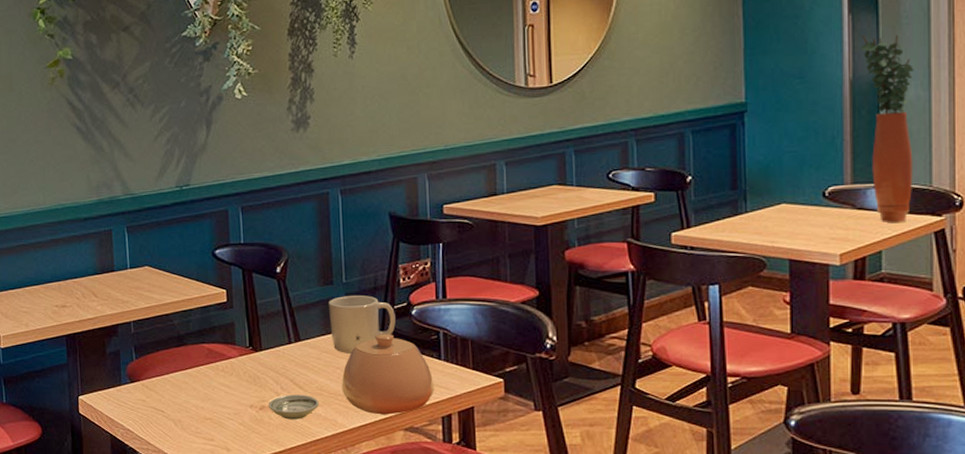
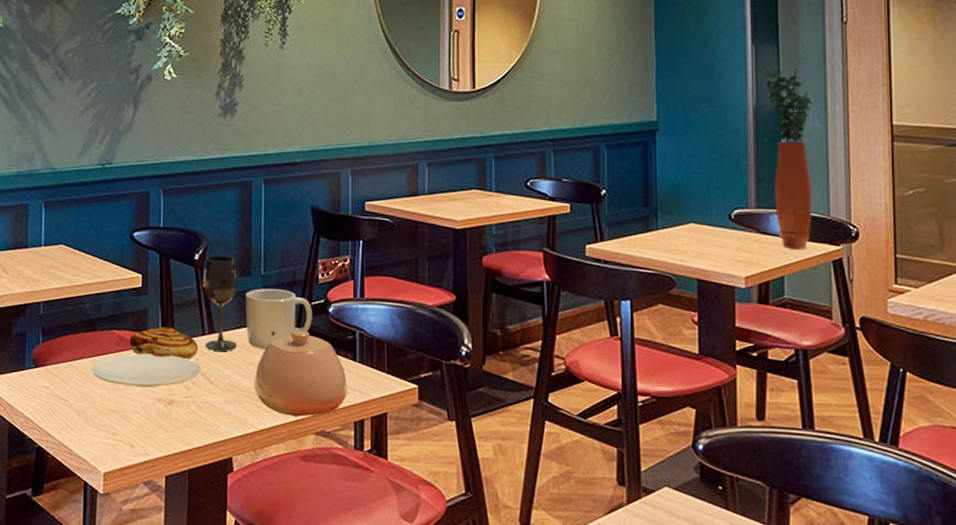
plate: none [185,364,289,396] -> present [92,353,201,388]
pastry: none [218,338,286,367] -> present [129,326,199,359]
saucer: present [268,394,319,420] -> none [177,389,230,417]
wine glass: none [286,266,323,357] -> present [203,255,238,351]

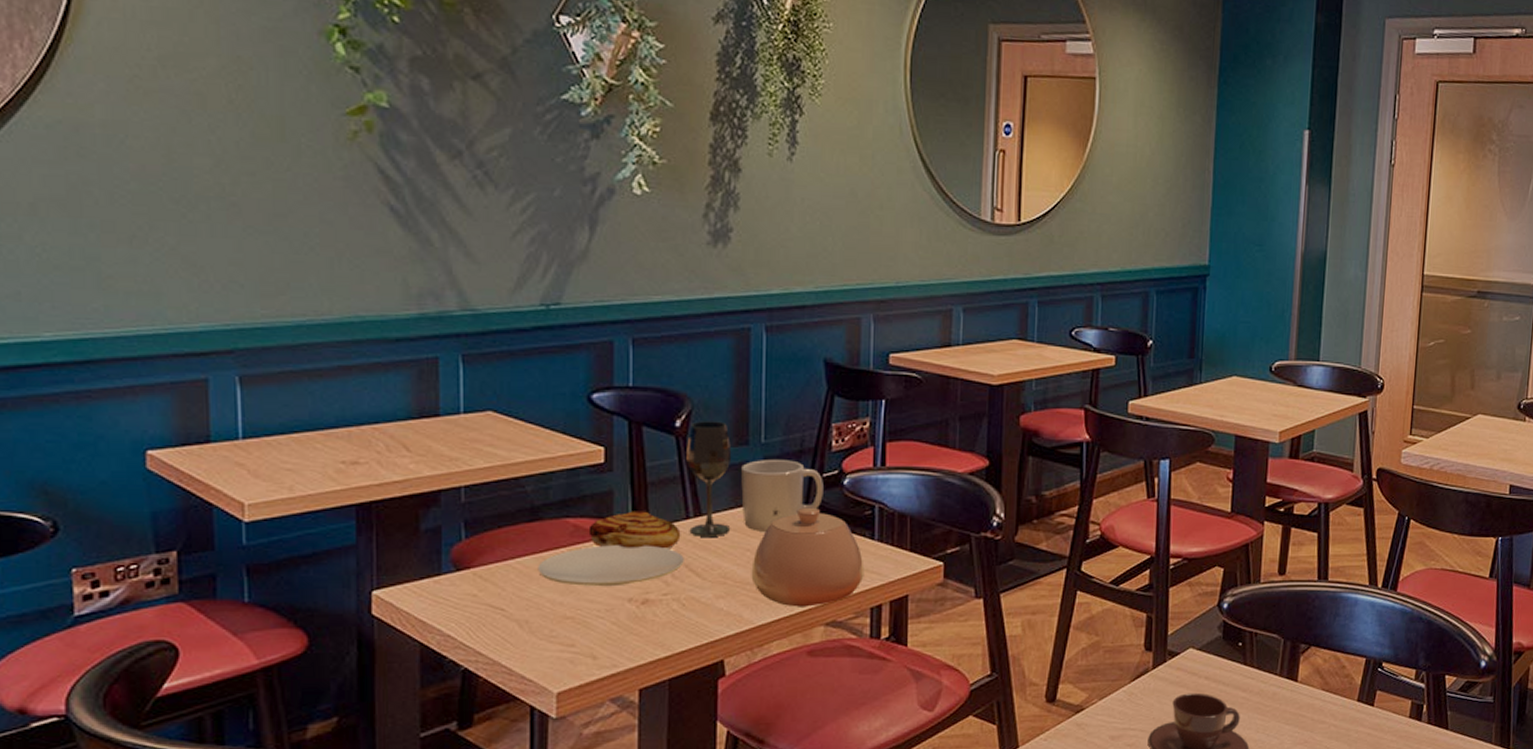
vase: present [763,66,813,249] -> none [1312,208,1356,401]

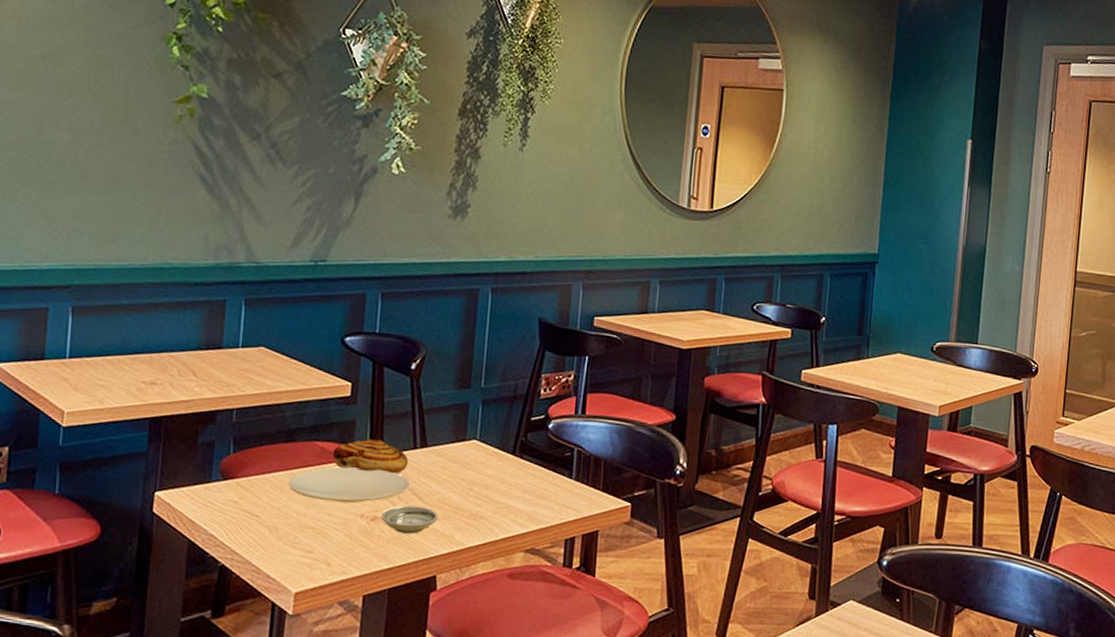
saucer: none [653,584,721,616] -> present [381,505,438,534]
wine glass: present [686,421,732,537] -> none [415,365,456,466]
mug: present [741,460,823,533] -> none [461,402,532,466]
sugar bowl: present [751,507,864,607] -> none [464,445,562,534]

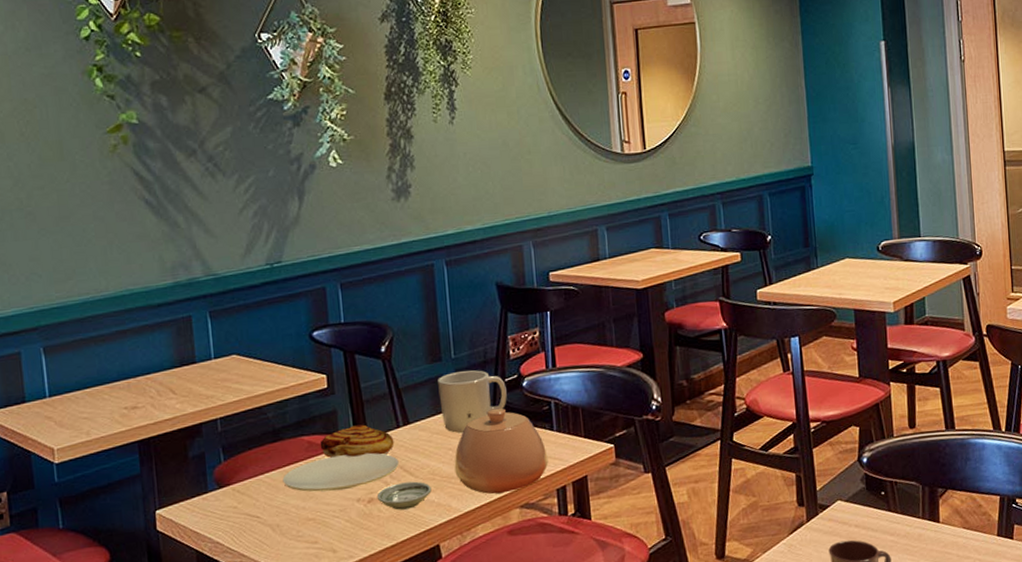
mug: none [461,402,532,466] -> present [438,370,507,434]
sugar bowl: none [464,445,562,534] -> present [454,408,549,494]

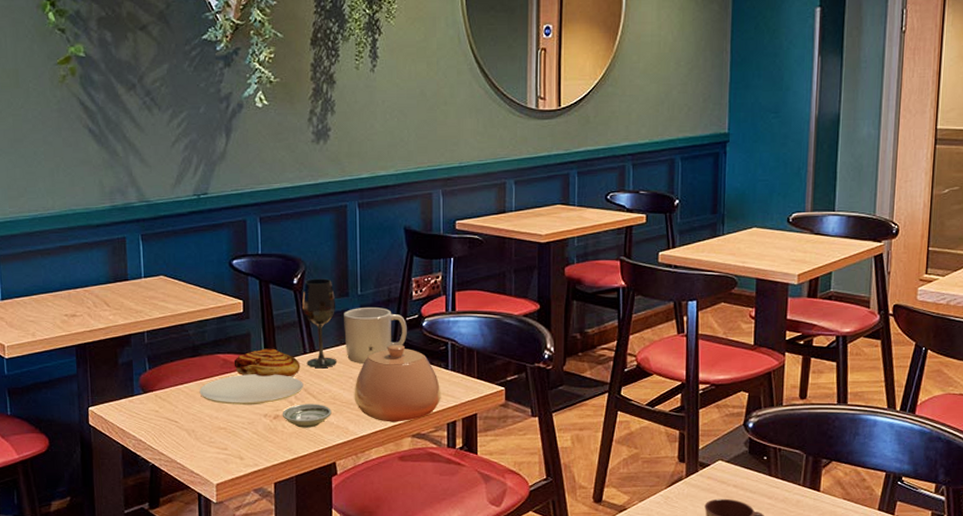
wine glass: none [391,343,433,442] -> present [302,278,336,368]

